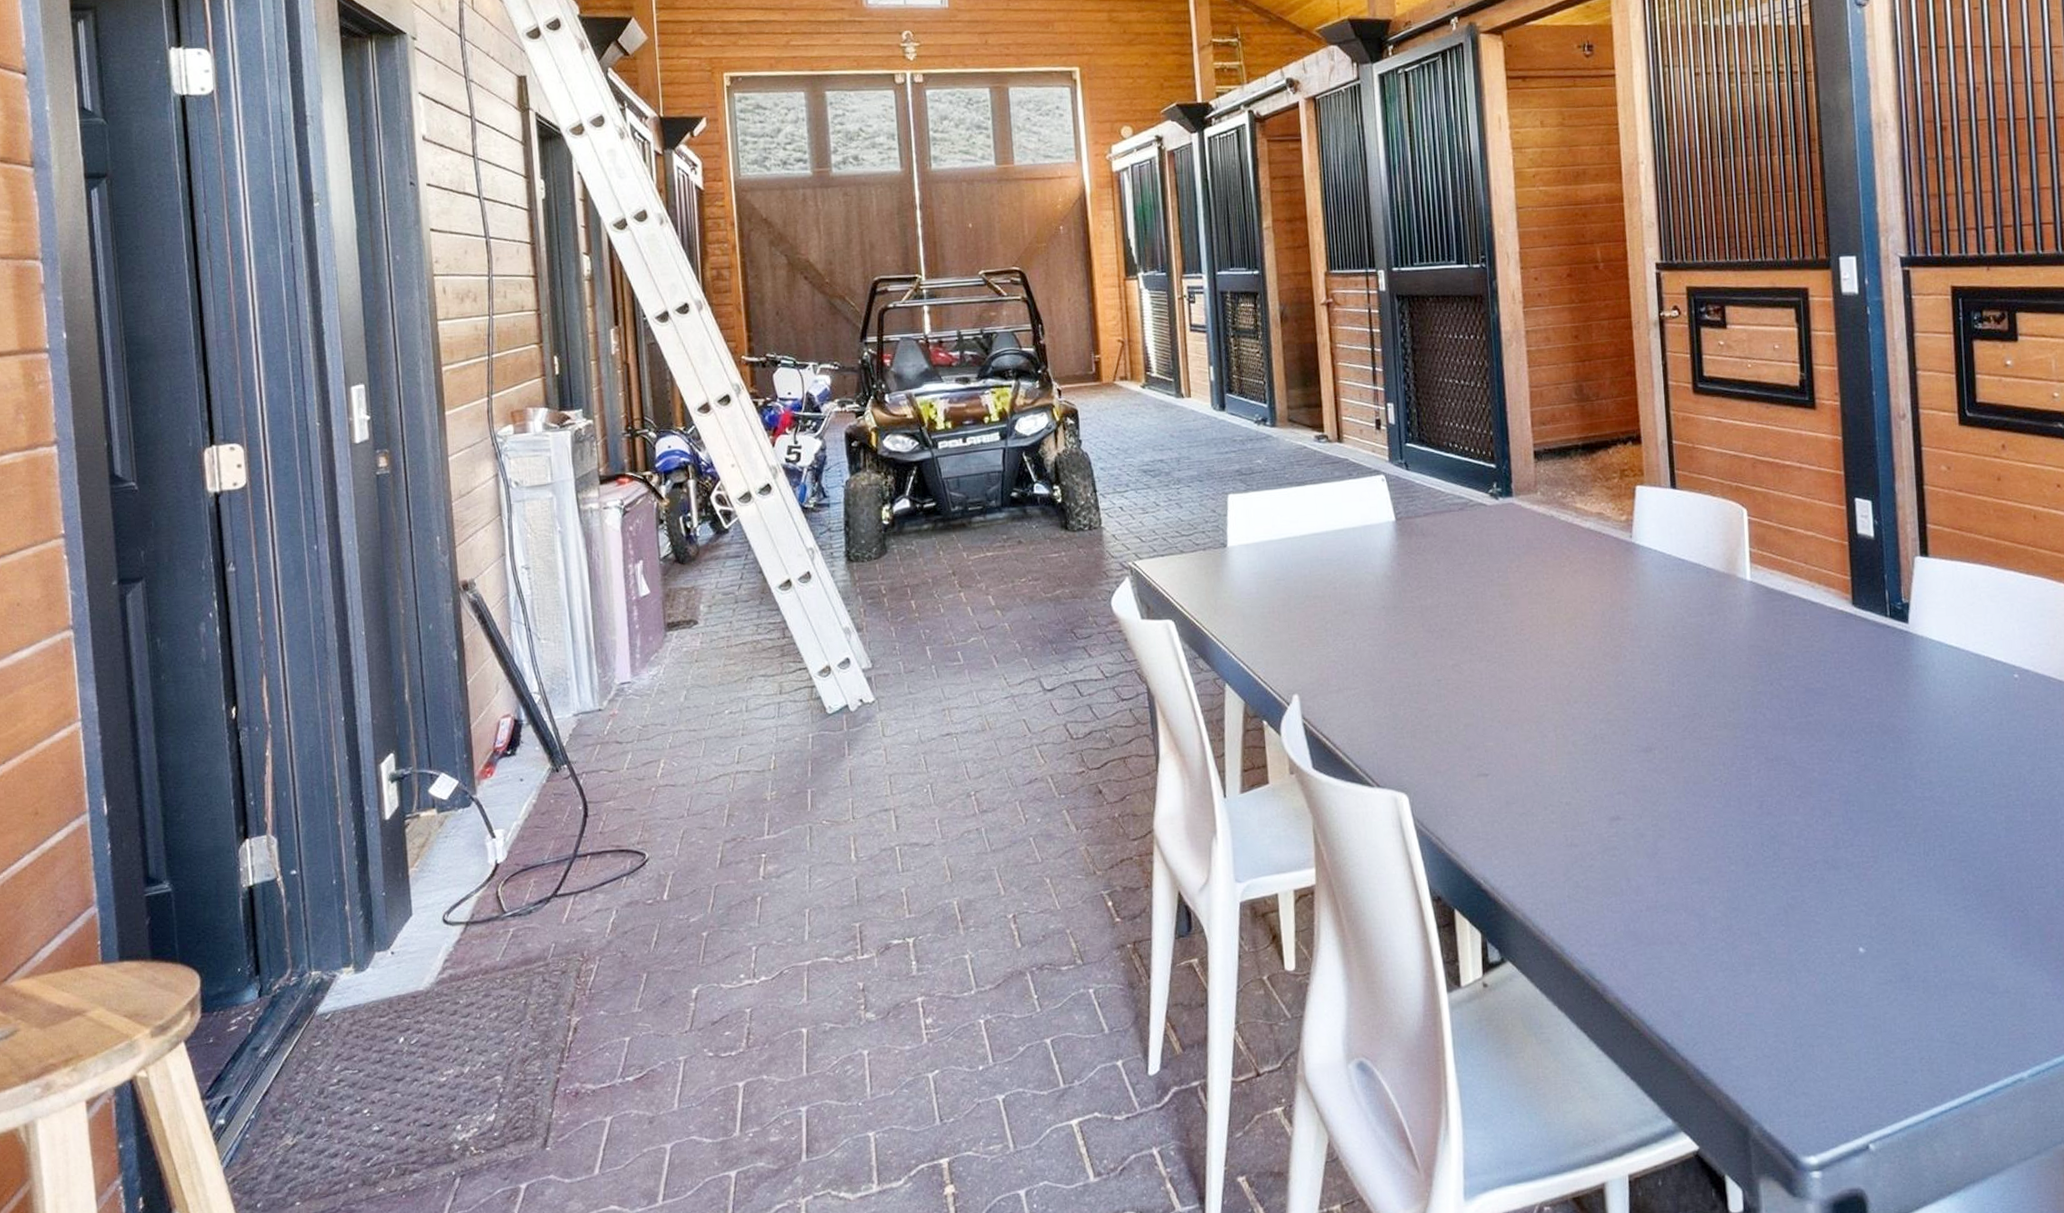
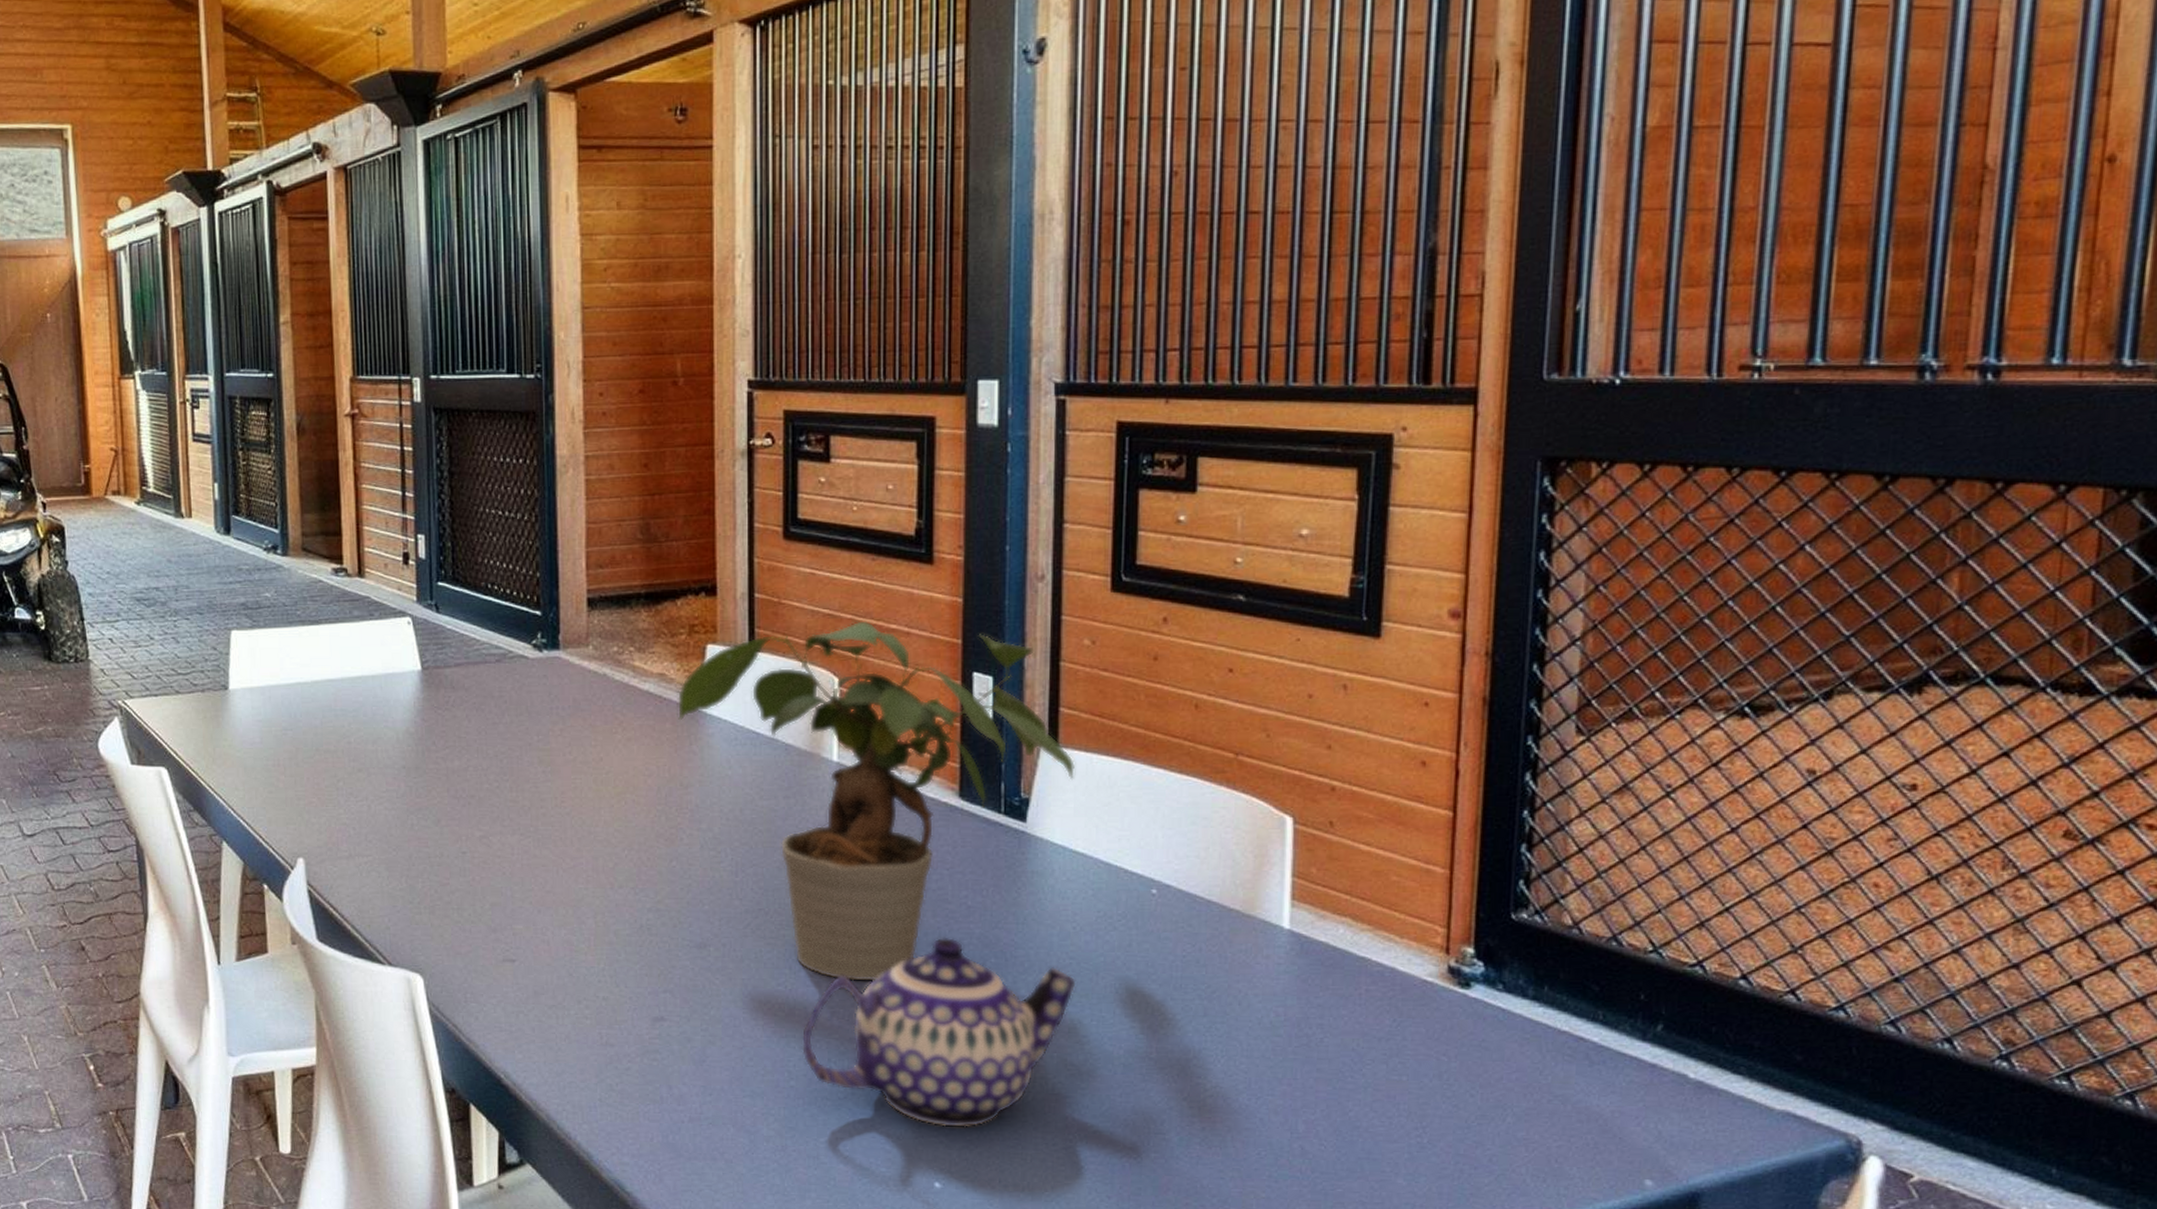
potted plant: none [1613,459,1945,772] -> present [677,621,1076,982]
teapot: none [1737,727,1961,897] -> present [801,937,1076,1128]

